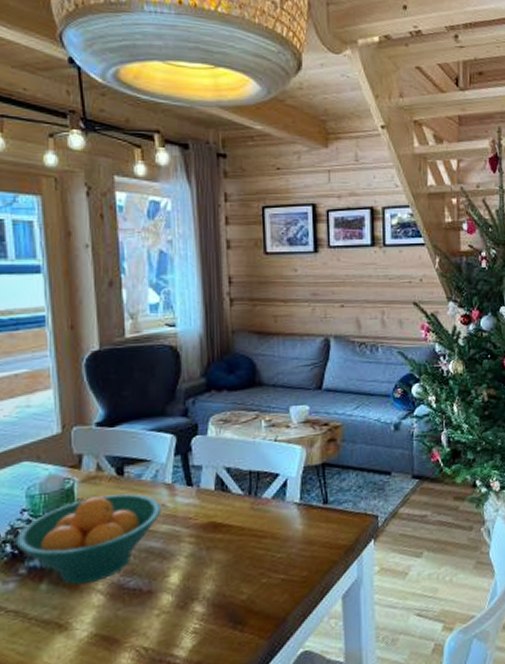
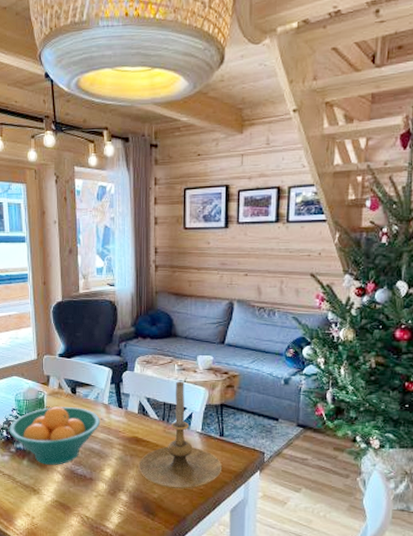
candle holder: none [218,441,329,584] -> present [138,381,223,489]

